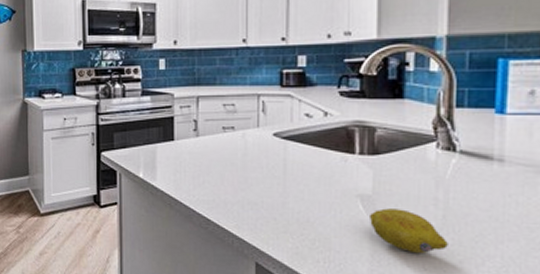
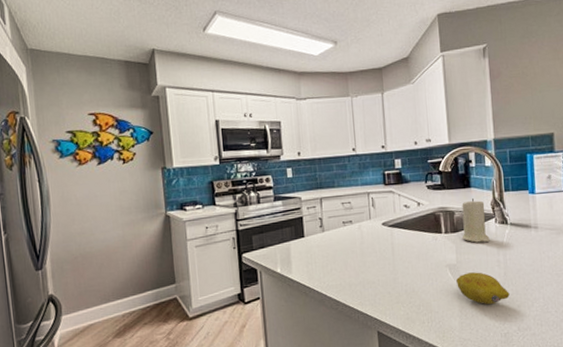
candle: none [383,113,426,173] -> present [462,199,490,243]

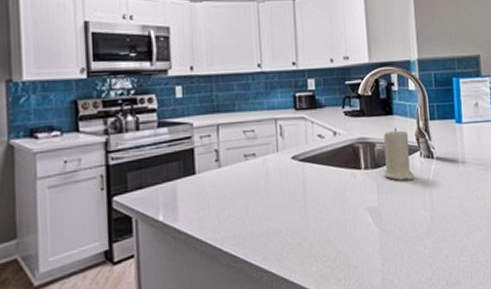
fruit: present [456,272,510,305] -> none [378,216,437,256]

